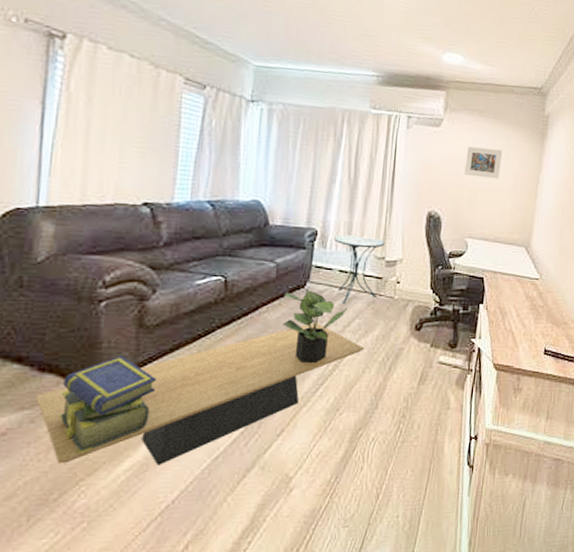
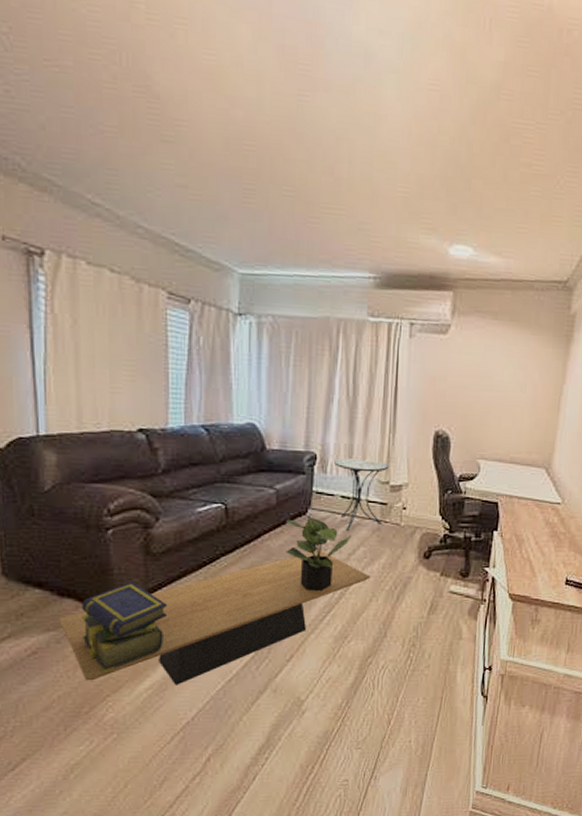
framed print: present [464,147,503,179] -> none [476,356,520,392]

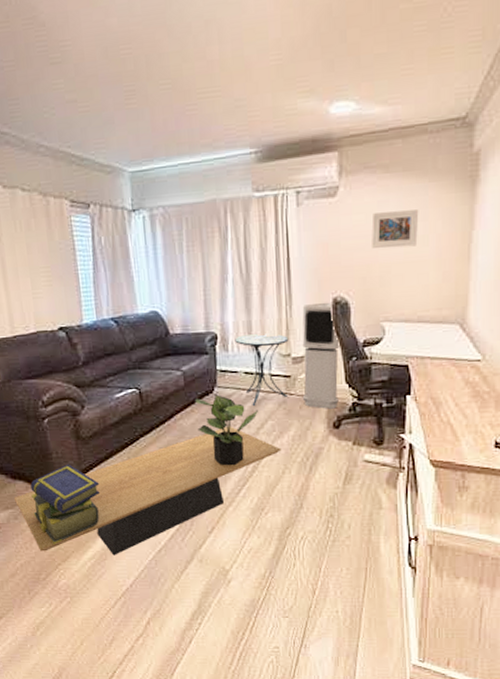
air purifier: none [396,434,437,539] -> present [302,302,340,409]
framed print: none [476,356,520,392] -> present [371,209,419,249]

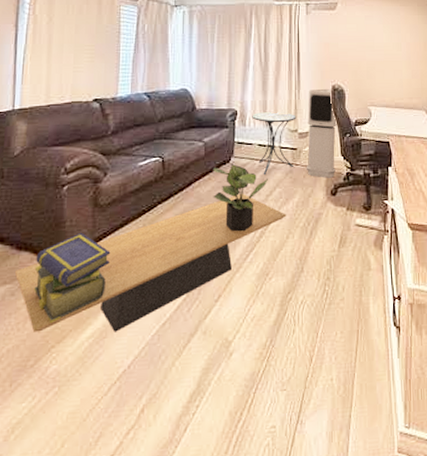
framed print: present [371,209,419,249] -> none [361,24,394,50]

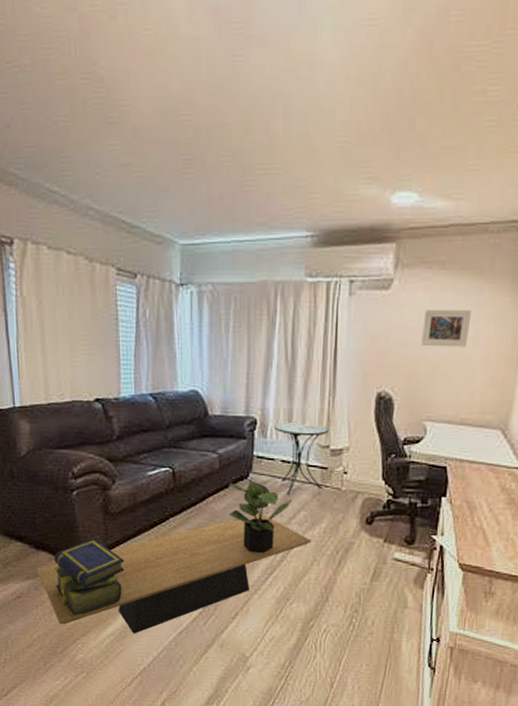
air purifier: present [306,88,337,178] -> none [337,396,380,505]
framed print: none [361,24,394,50] -> present [421,310,472,347]

